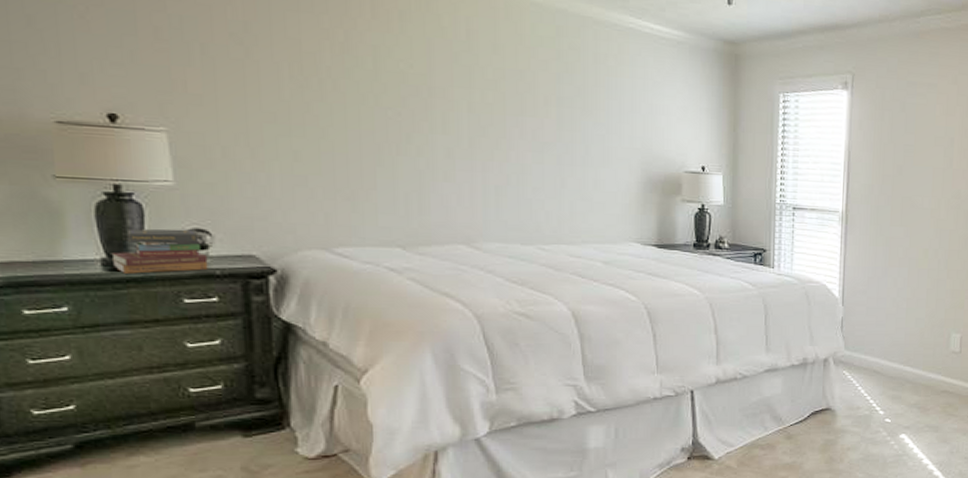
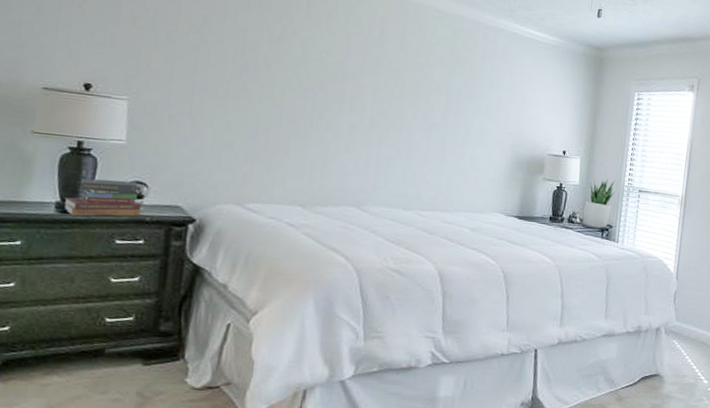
planter: none [731,196,766,256] -> present [582,179,615,231]

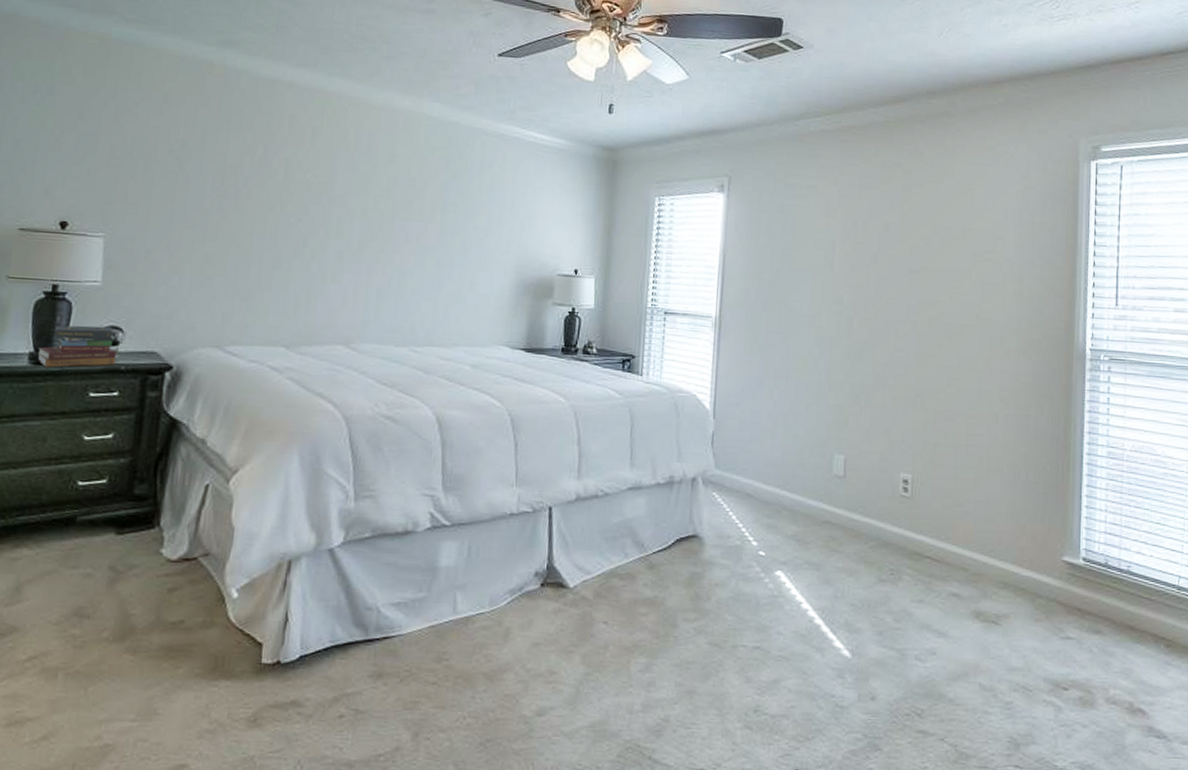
planter: present [582,179,615,231] -> none [599,300,637,362]

